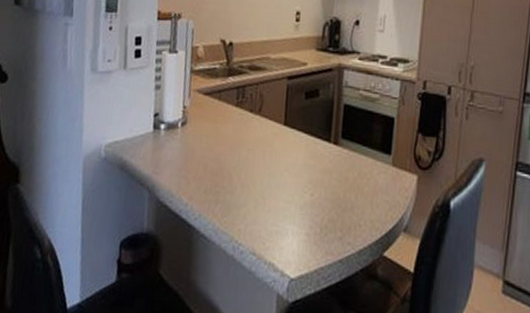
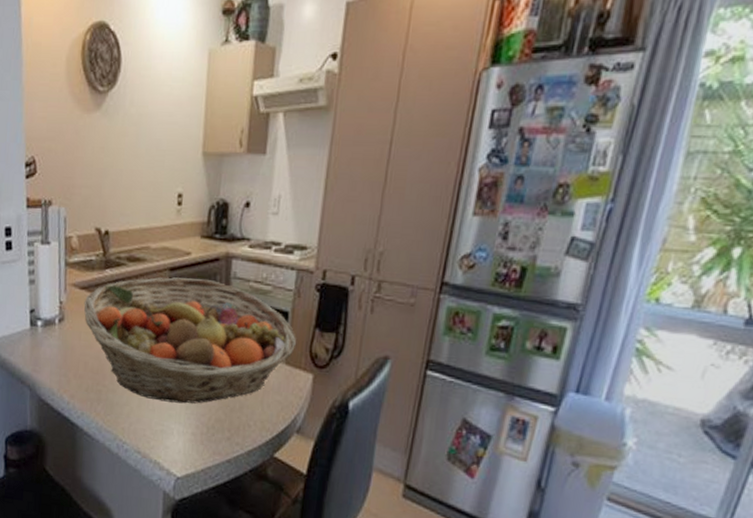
fruit basket: none [206,85,403,205] -> present [84,277,297,404]

